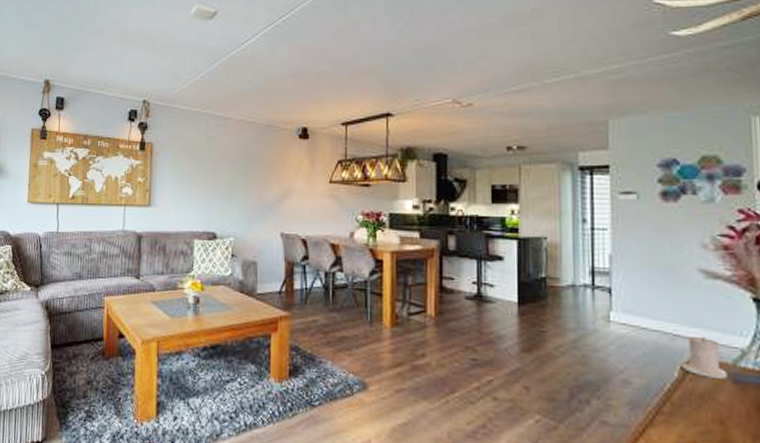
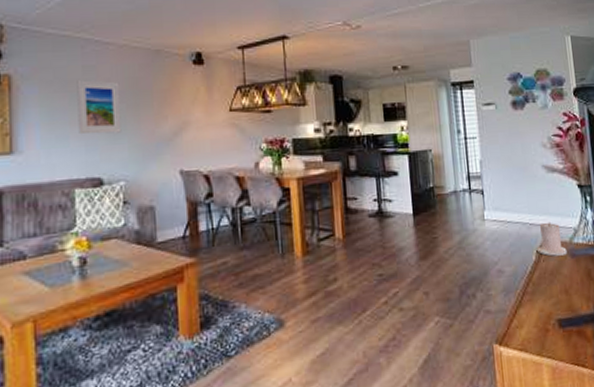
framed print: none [200,149,235,196] -> present [77,80,122,135]

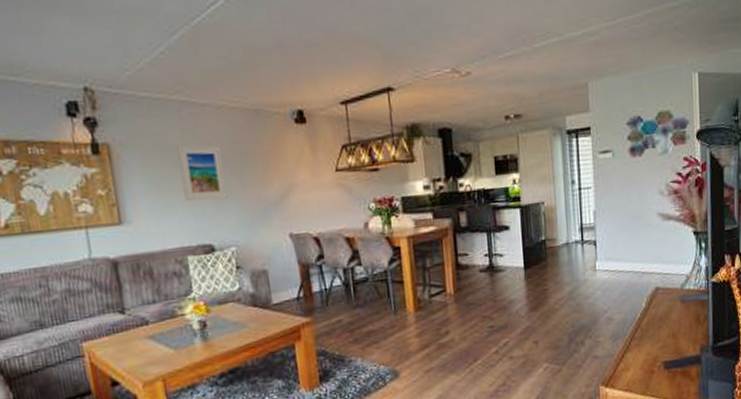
candle: present [537,221,567,256] -> none [648,269,677,303]

